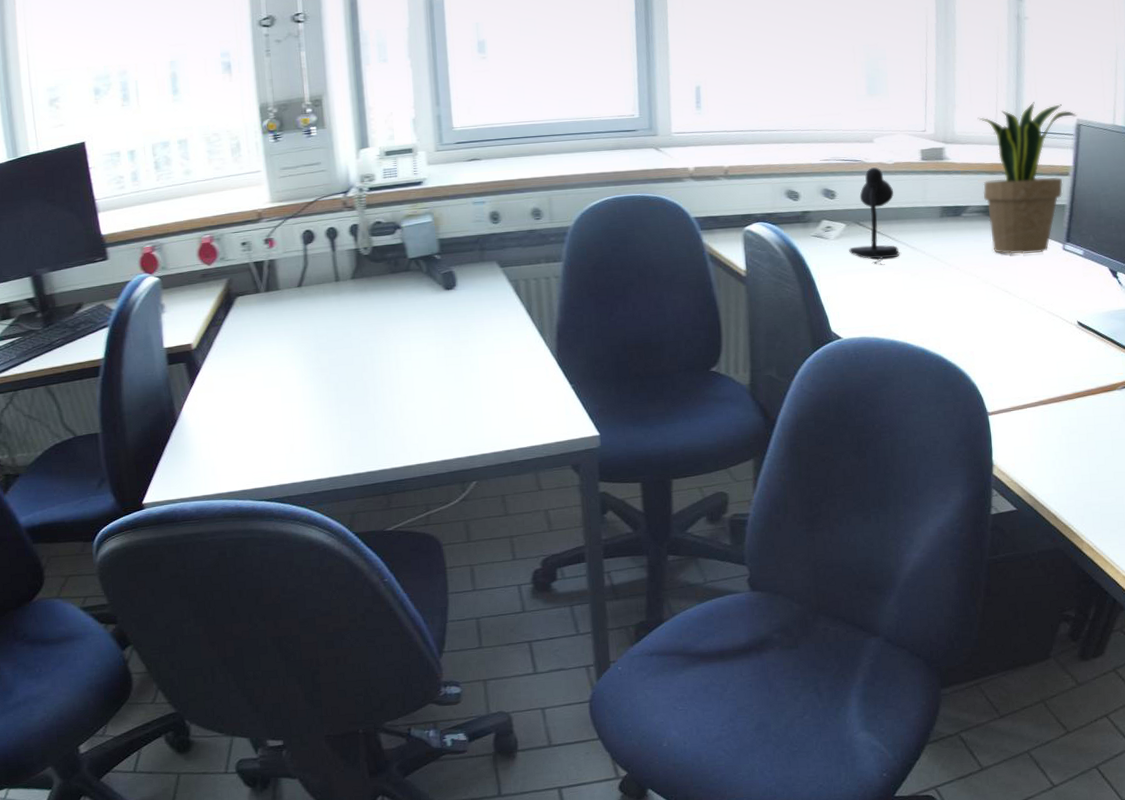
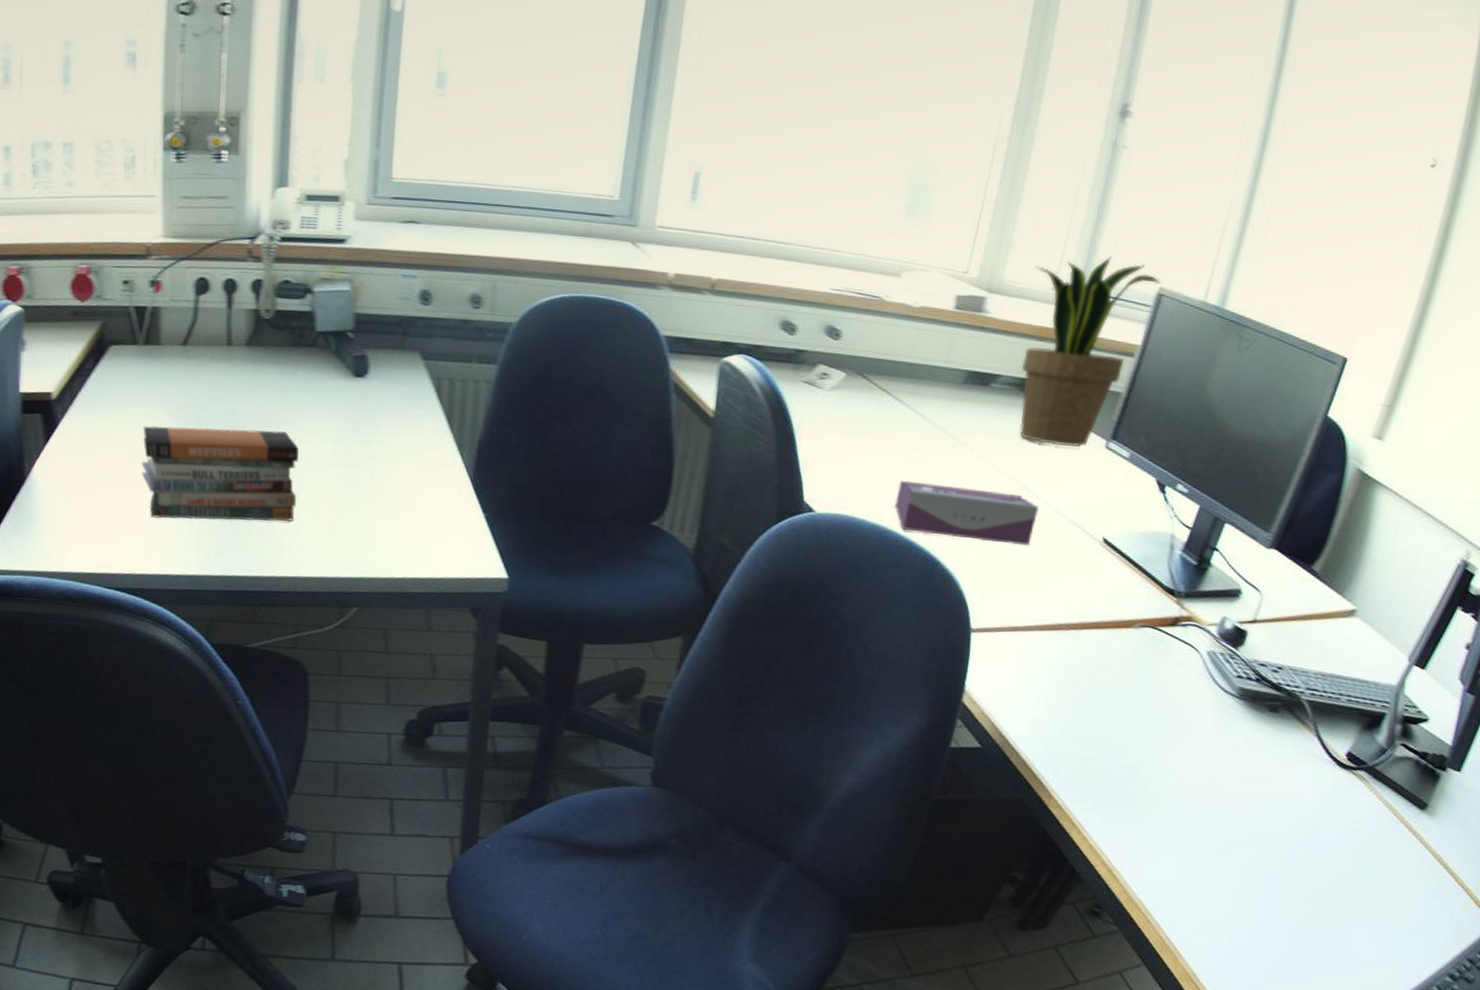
book stack: none [273,344,412,434] -> present [141,425,299,522]
desk lamp: present [849,167,900,265] -> none [844,308,913,431]
tissue box: none [905,298,1022,342] -> present [895,480,1039,547]

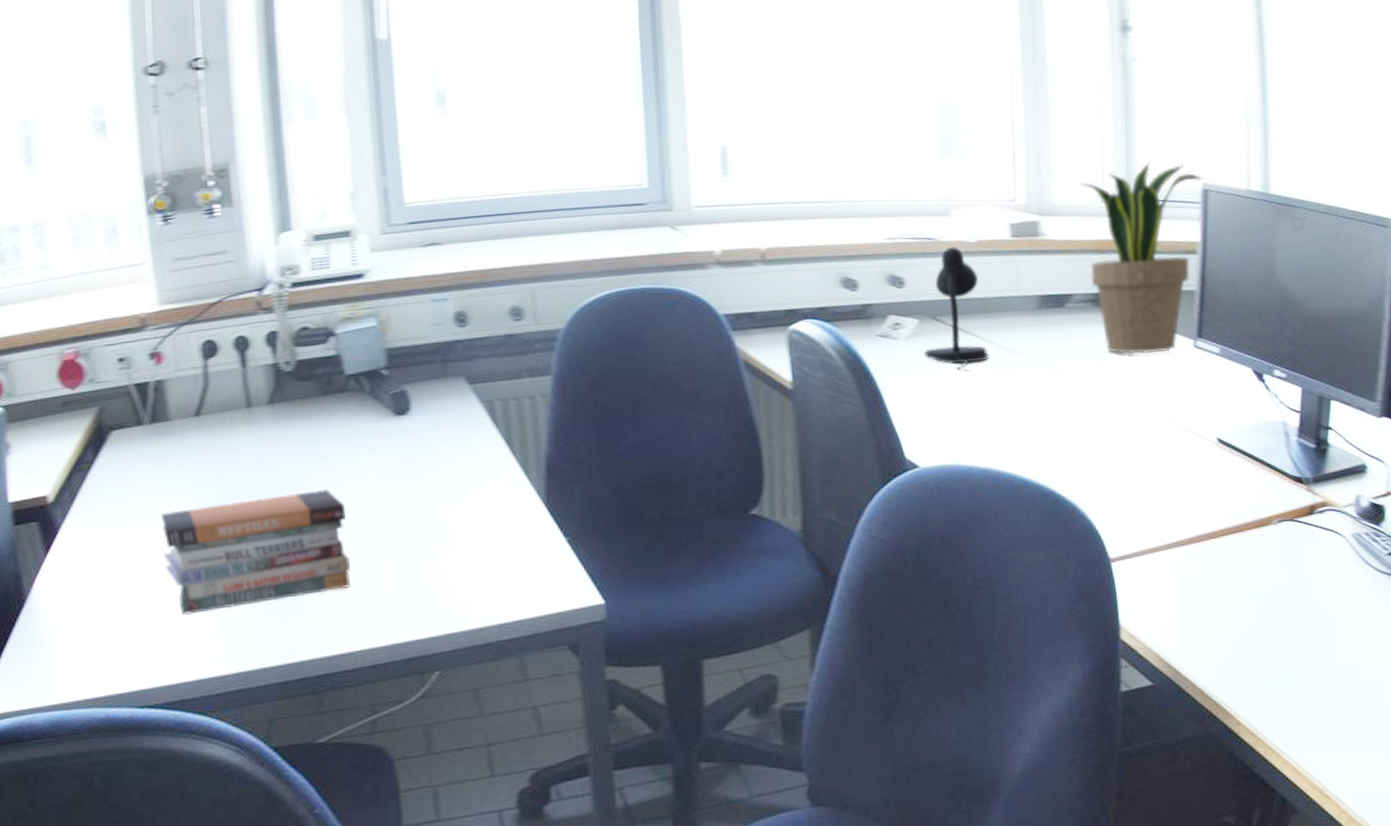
desk lamp: none [844,308,913,431] -> present [924,247,989,372]
tissue box: present [895,480,1039,547] -> none [999,410,1147,469]

